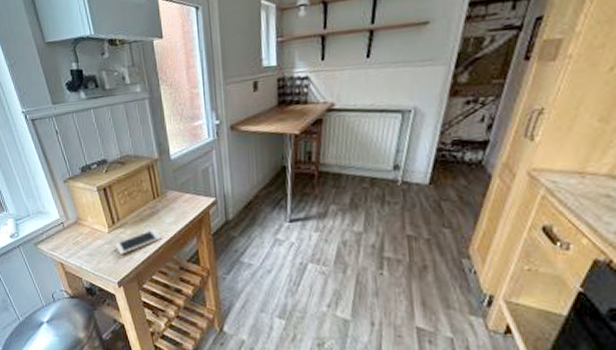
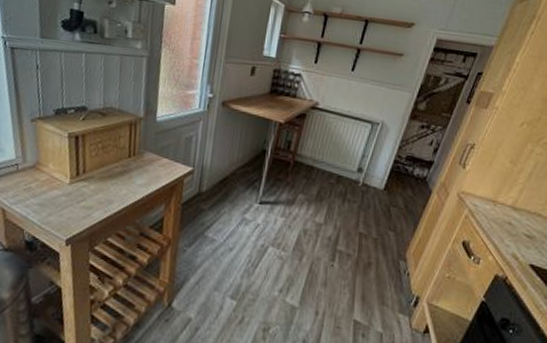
cell phone: present [115,229,163,254] -> none [73,188,129,210]

